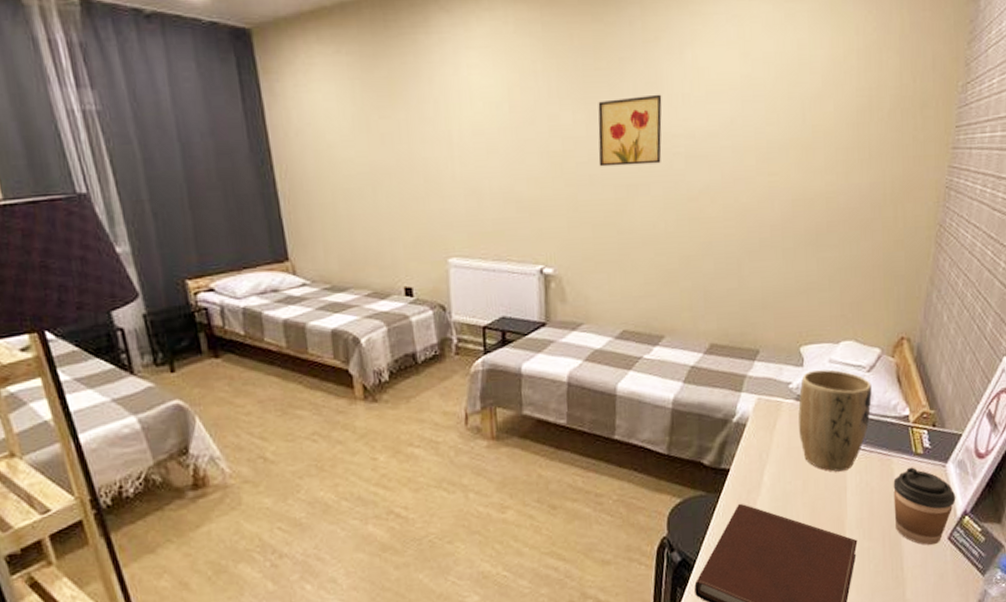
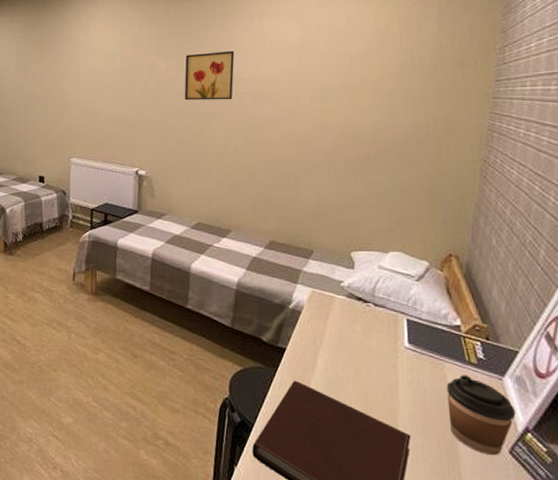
plant pot: present [798,369,872,472] -> none [350,274,422,367]

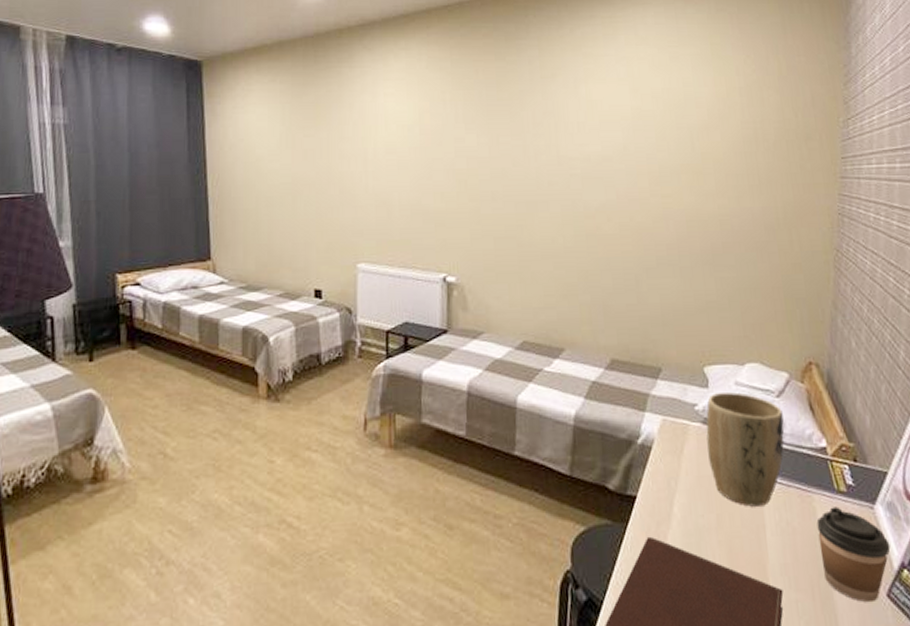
wall art: present [184,50,235,100] -> none [500,122,559,185]
plant pot: none [350,274,422,367] -> present [706,392,785,507]

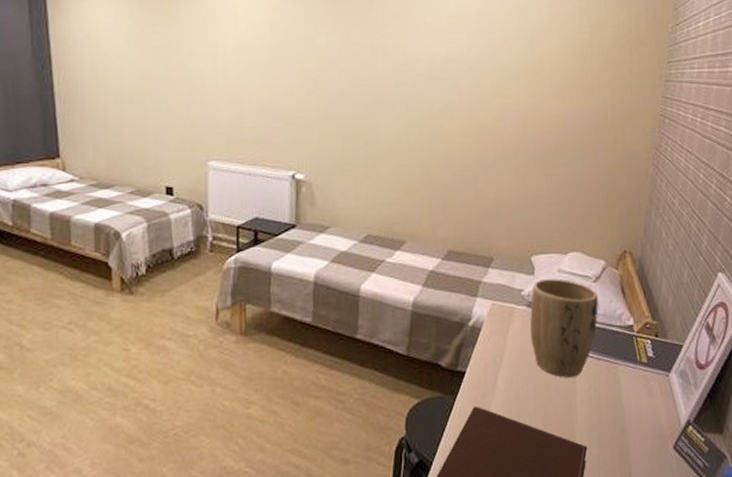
coffee cup: present [816,506,891,602] -> none [620,375,680,454]

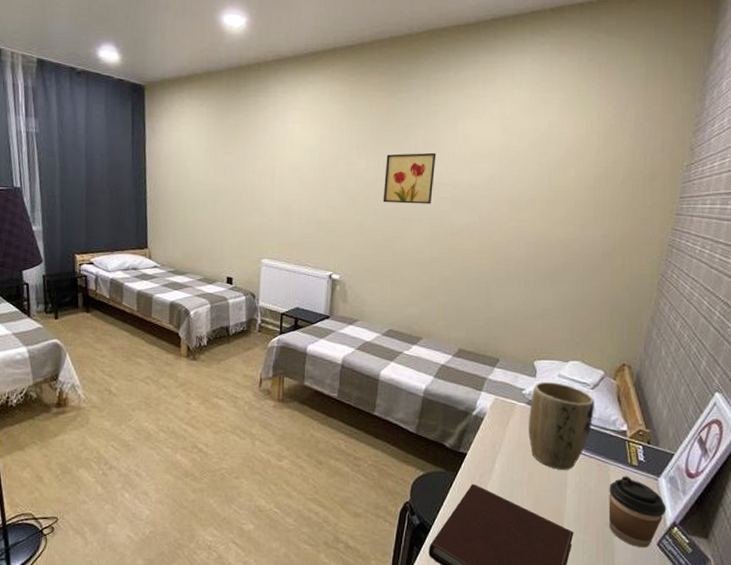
wall art: none [349,23,407,84] -> present [383,152,436,204]
coffee cup: none [620,375,680,454] -> present [608,476,666,547]

